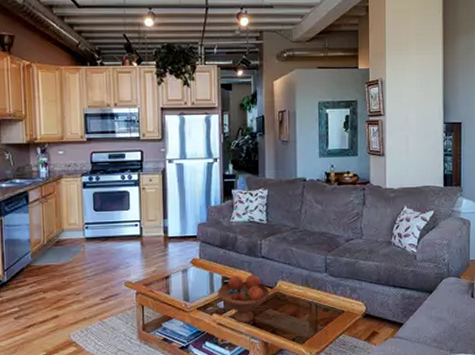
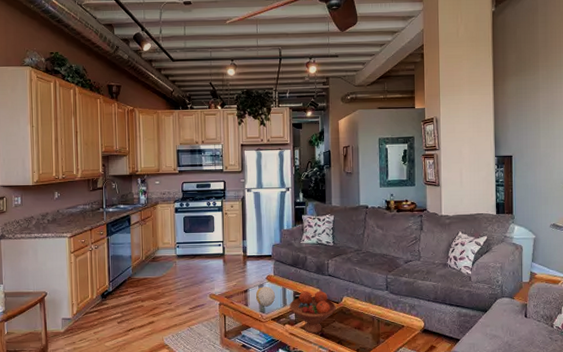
decorative ball: none [178,271,202,295] -> present [255,286,276,307]

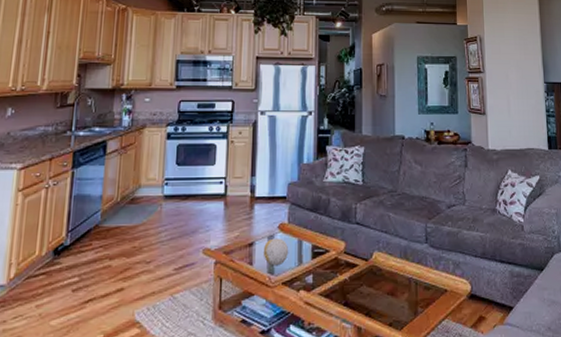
fruit bowl: present [289,290,336,334] -> none [306,243,364,303]

